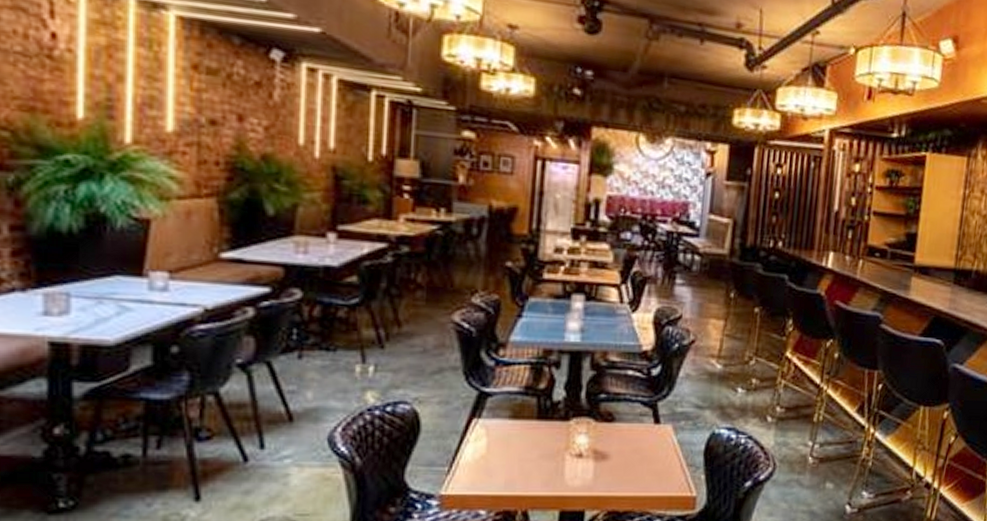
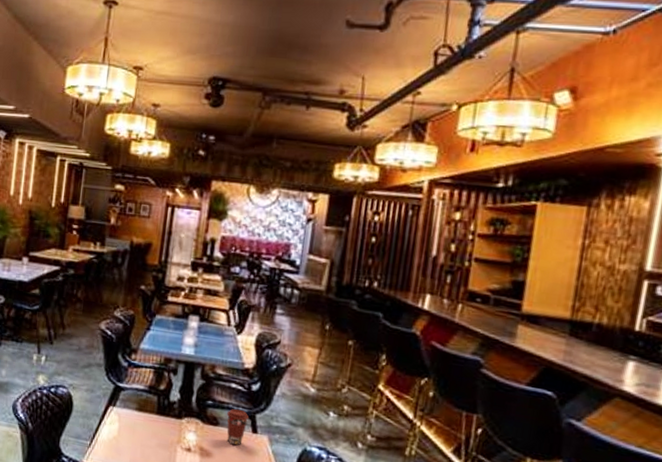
coffee cup: none [623,399,650,441] -> present [226,409,250,446]

